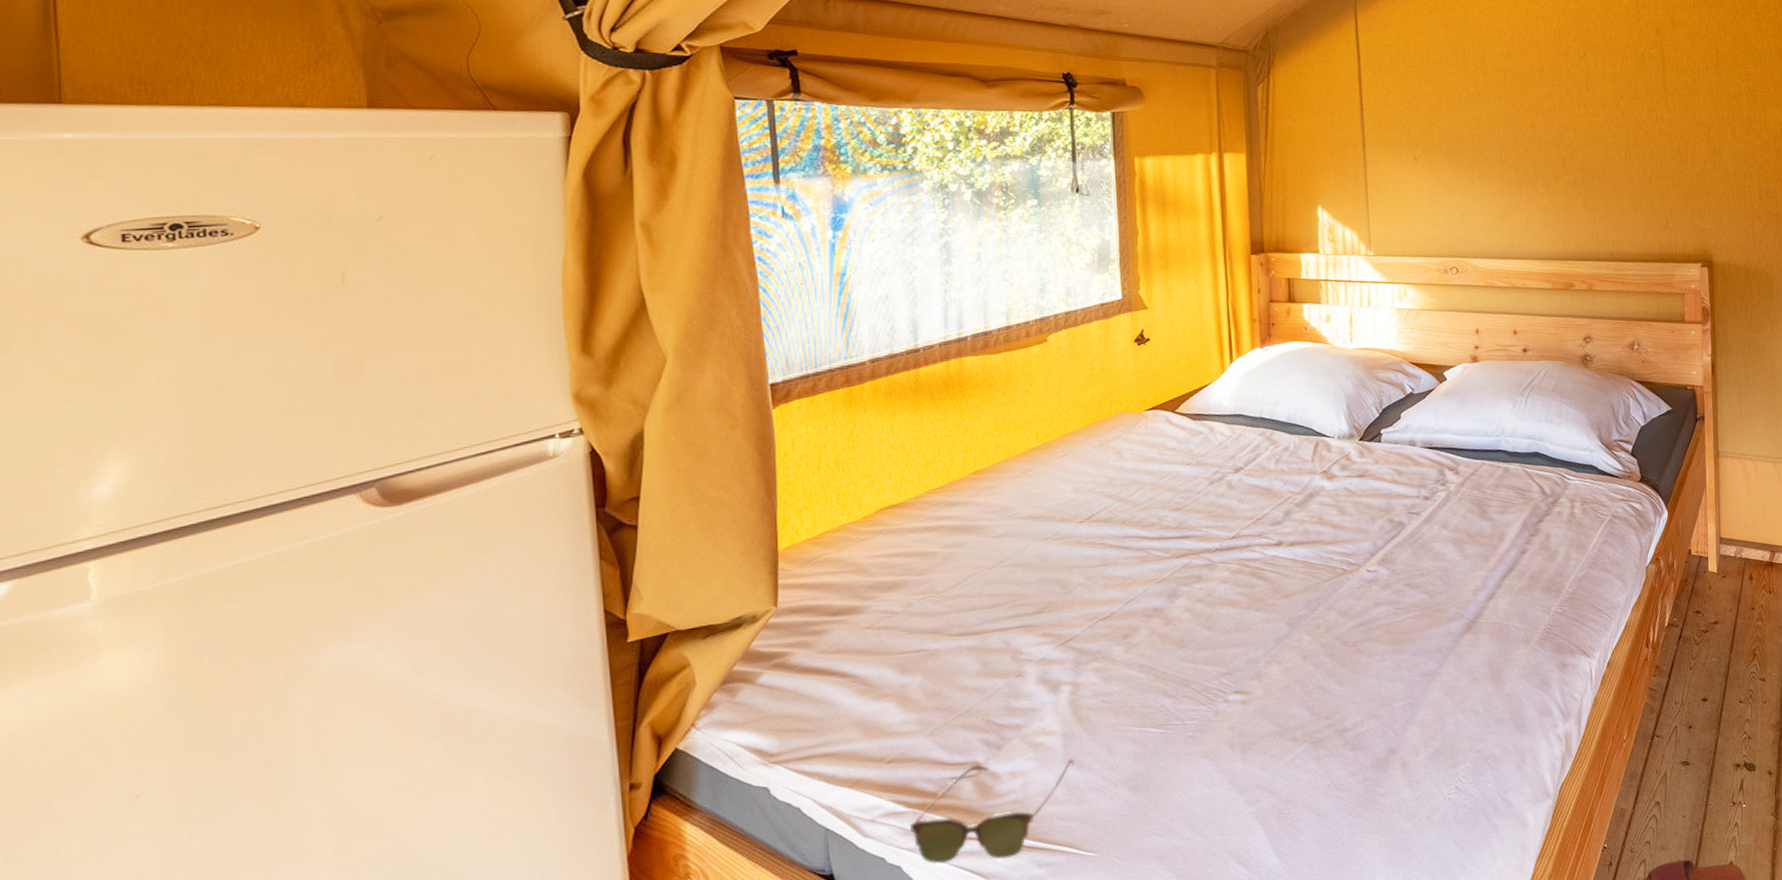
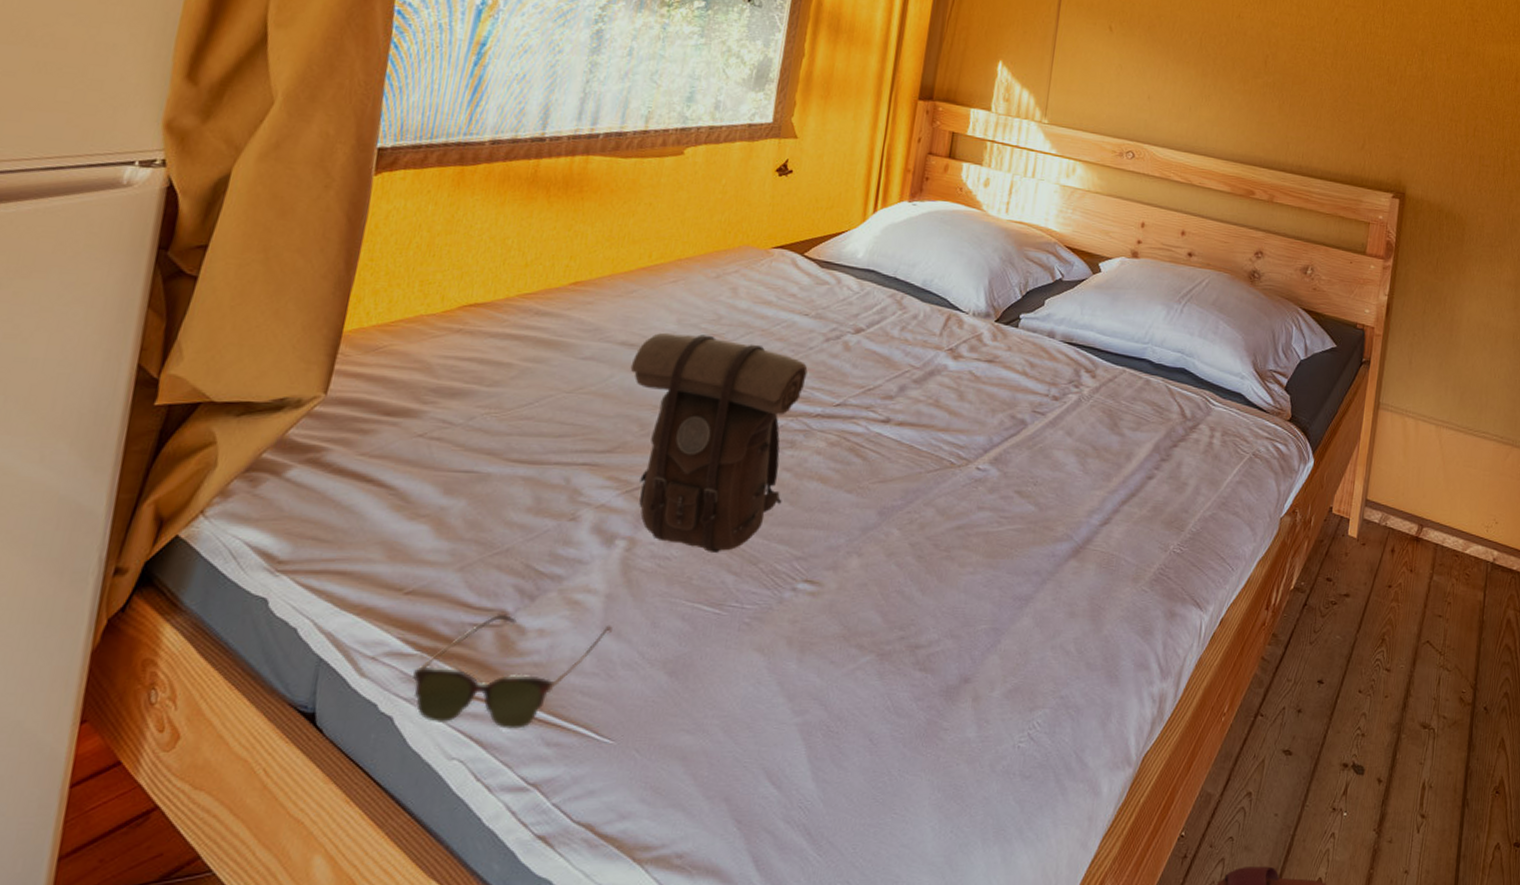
backpack: none [1041,496,1200,683] -> present [630,333,808,552]

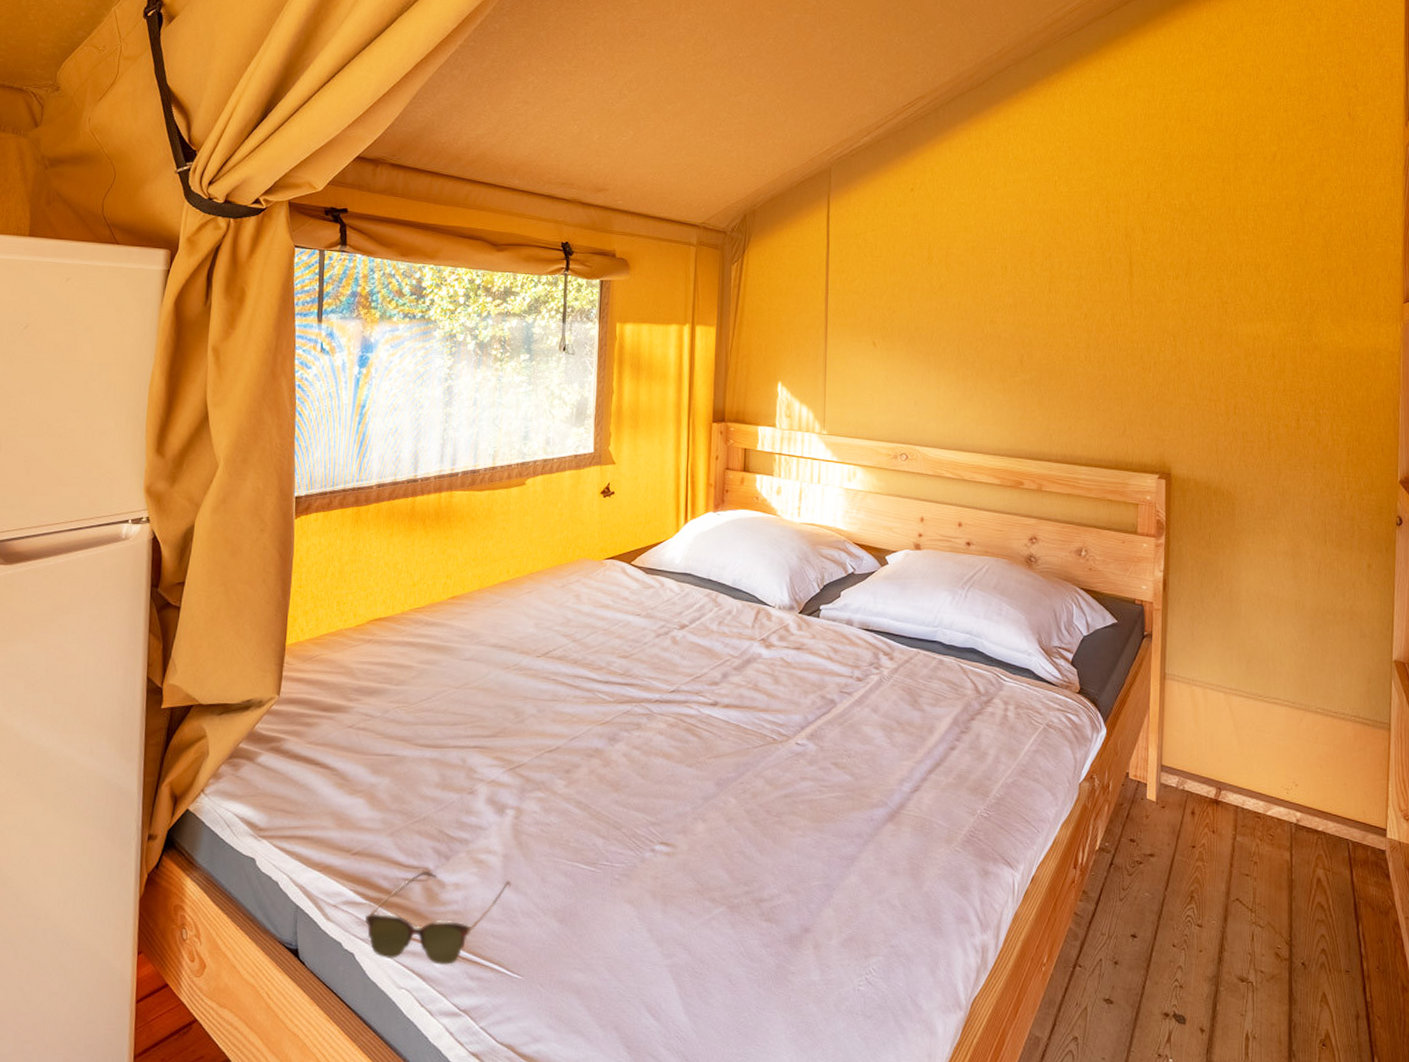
backpack: present [630,333,808,552] -> none [502,636,644,819]

